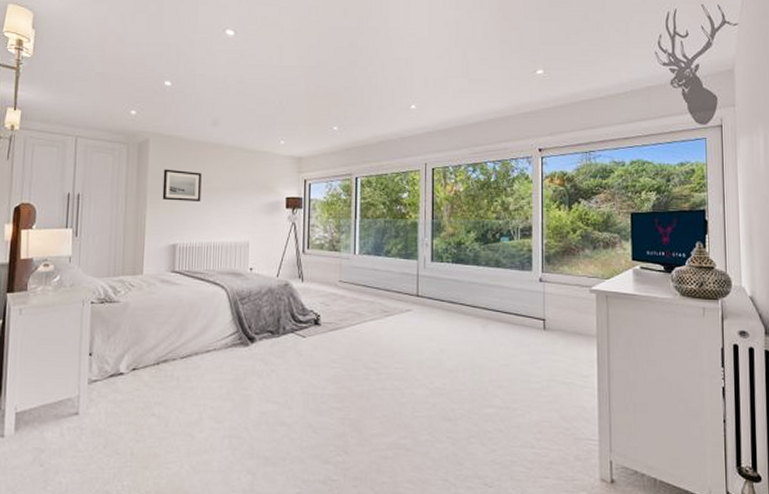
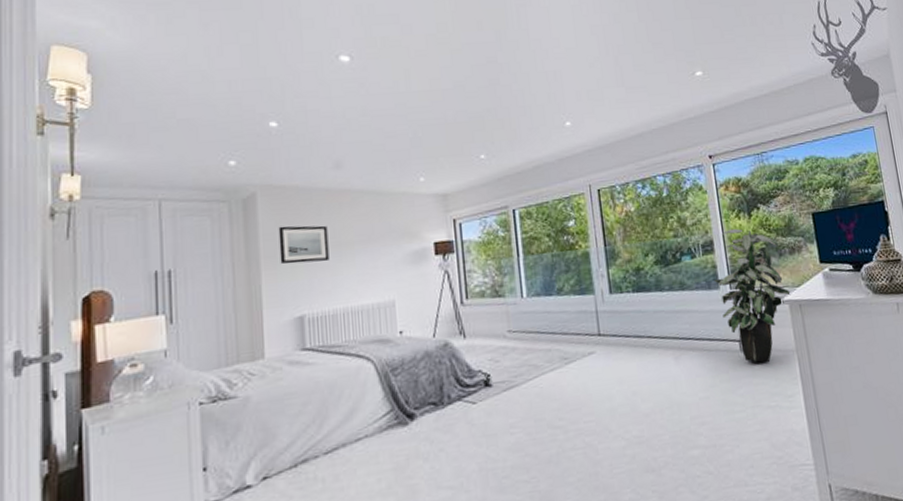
indoor plant: none [528,218,599,342] -> present [714,228,791,363]

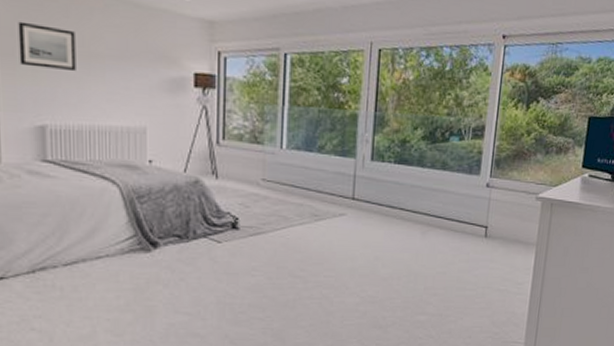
indoor plant: present [714,228,791,363] -> none [476,117,548,250]

